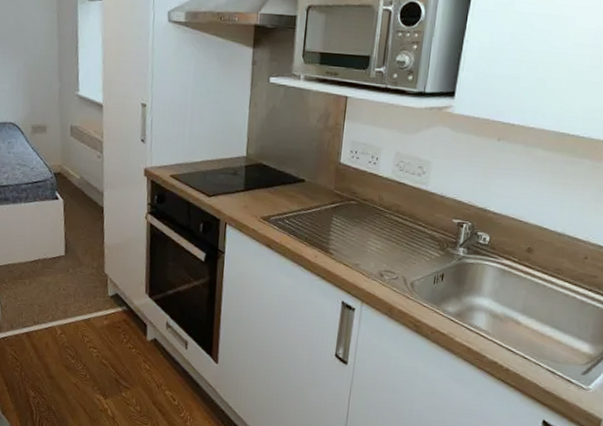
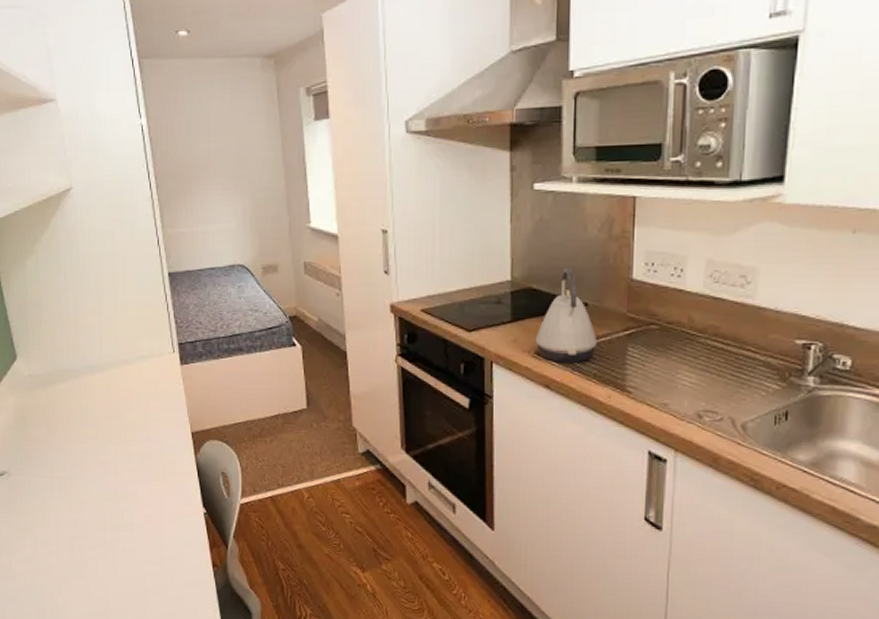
kettle: none [262,148,311,228] -> present [535,266,598,363]

